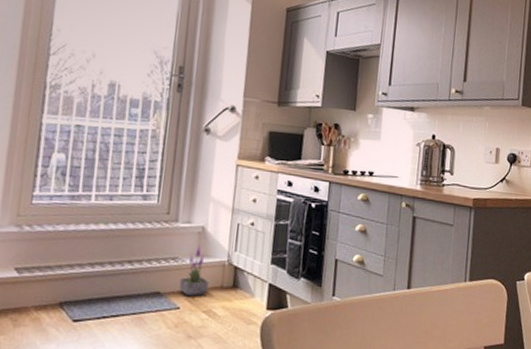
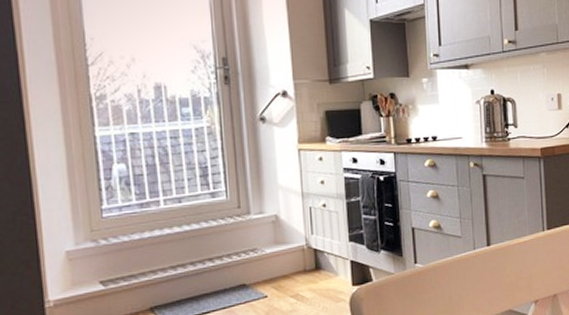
potted plant: present [178,245,210,297] -> none [262,233,293,284]

